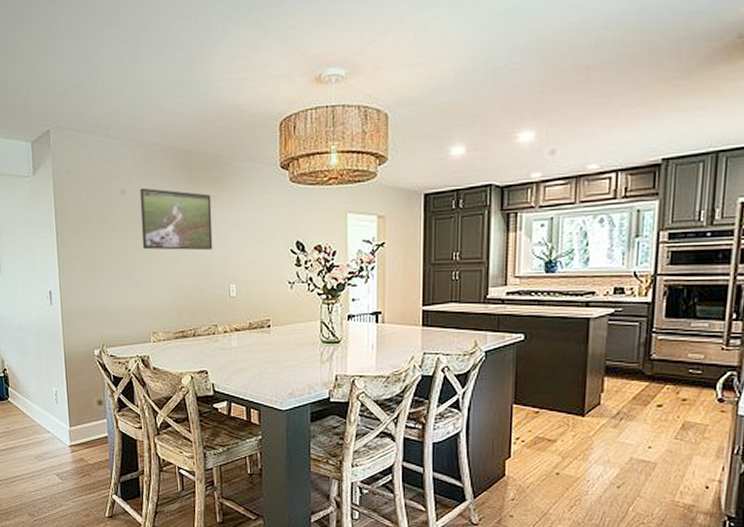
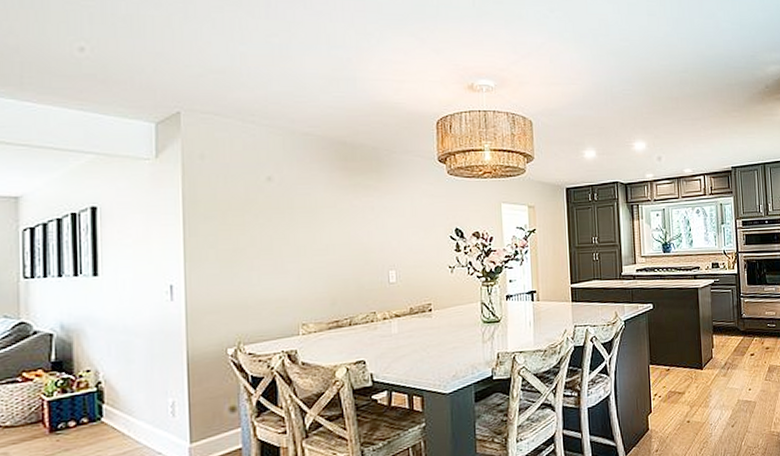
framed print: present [139,188,213,251] -> none [289,175,371,238]

